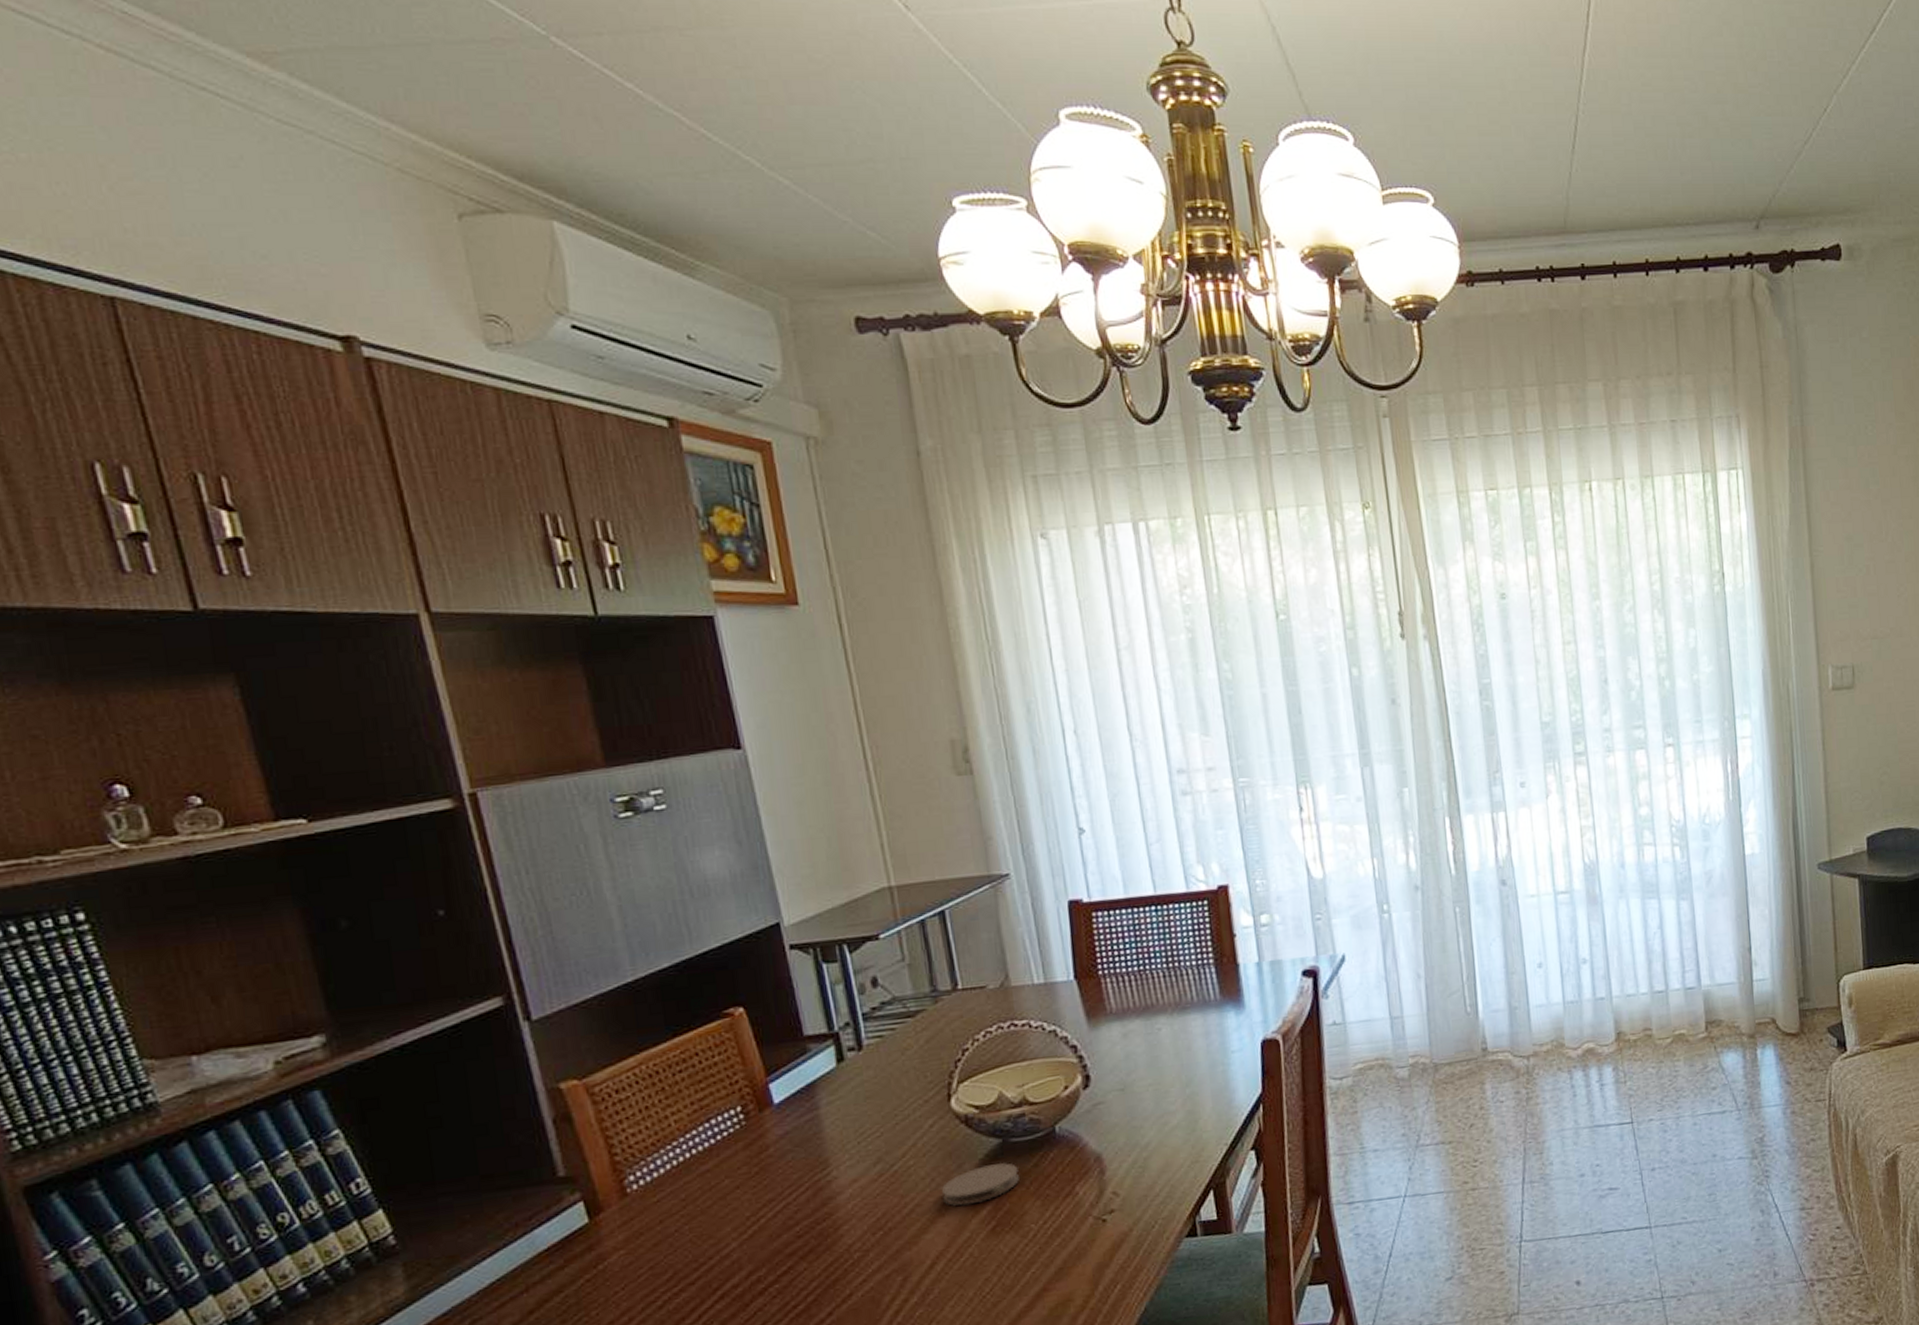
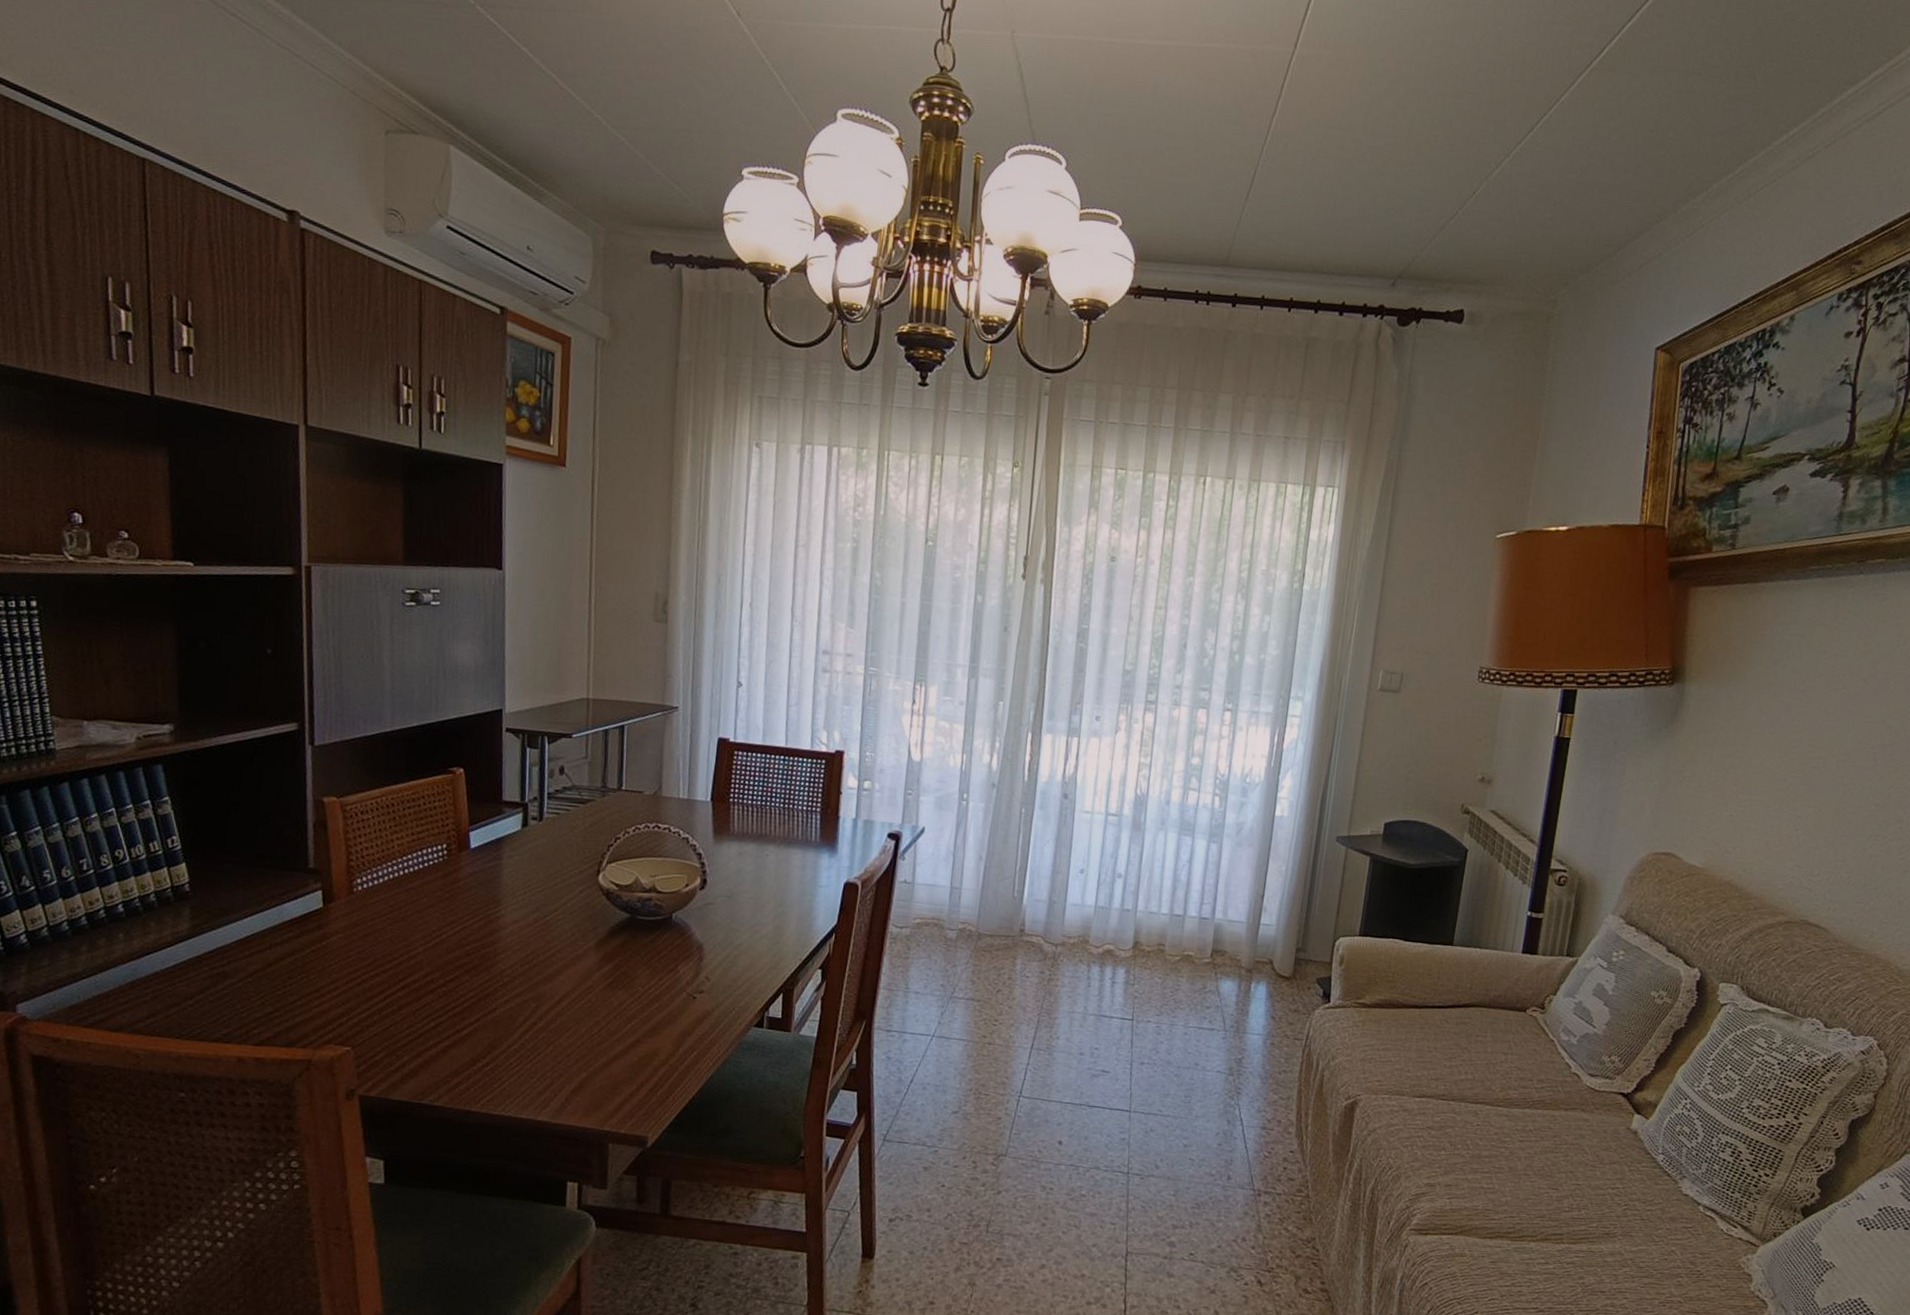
coaster: present [941,1162,1021,1206] -> none [577,932,639,961]

